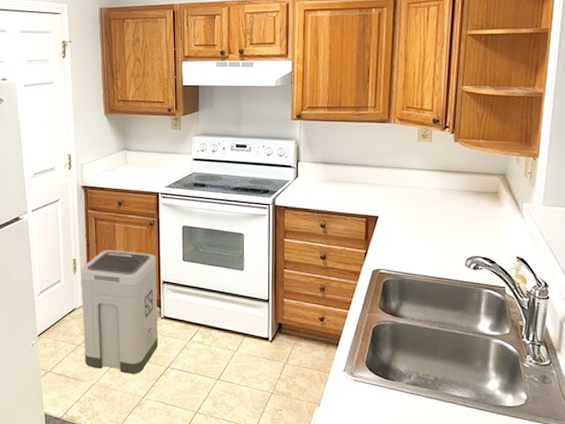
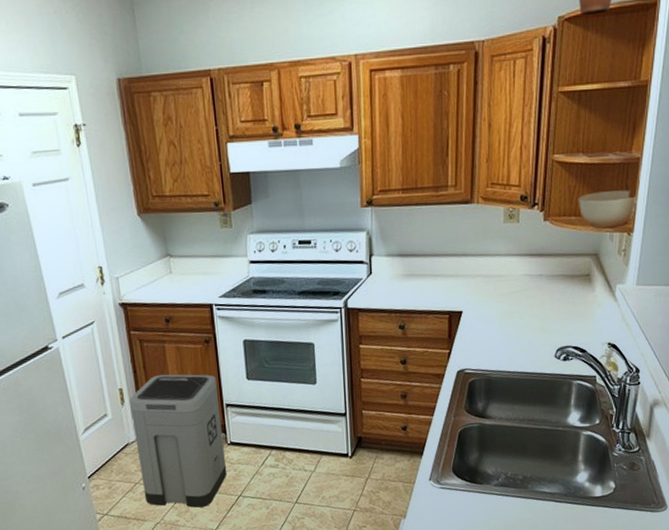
bowl: none [485,120,540,152] -> present [578,190,636,229]

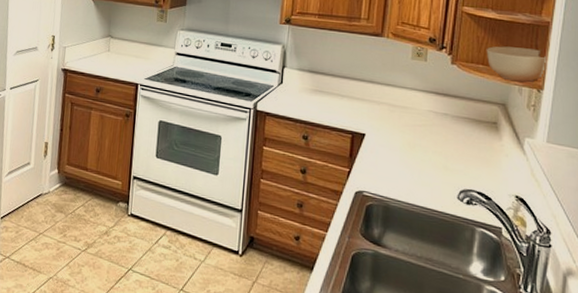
trash can: present [129,374,228,508] -> none [44,136,129,272]

